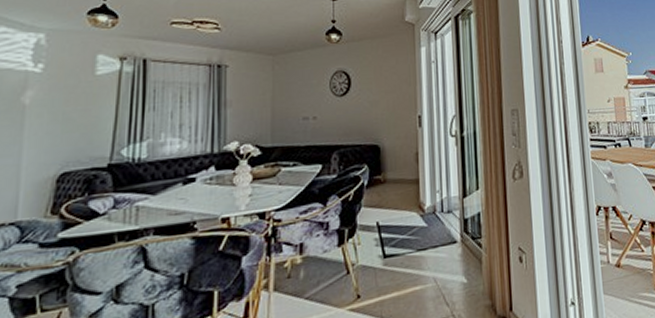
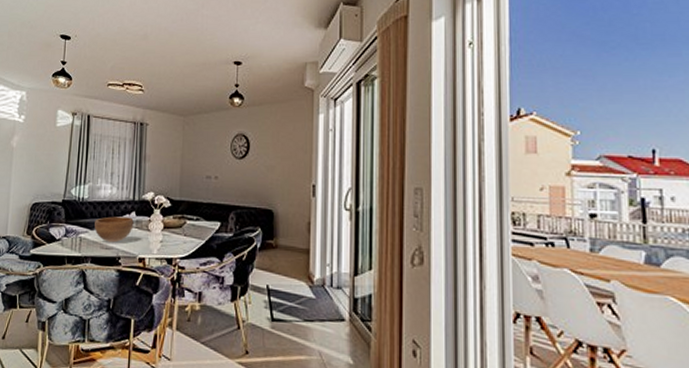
bowl: none [158,173,213,207] -> present [94,216,134,243]

